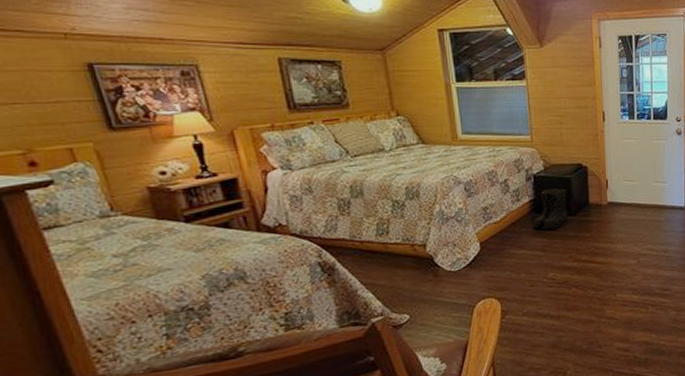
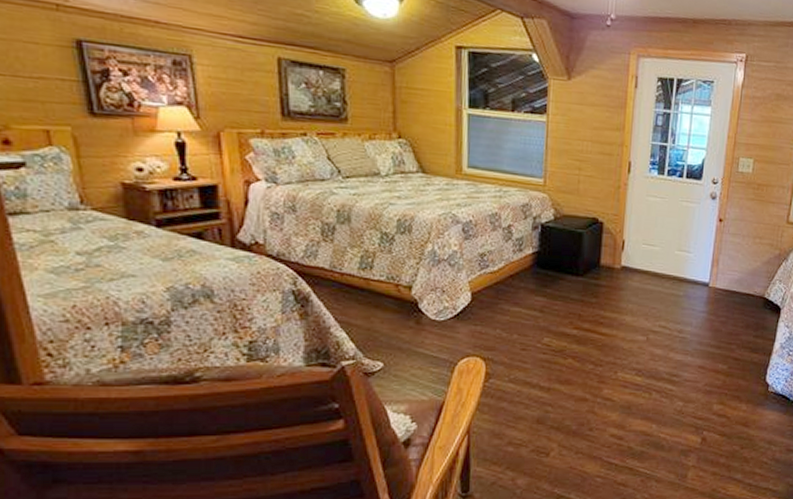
boots: present [531,189,568,230] -> none [531,242,576,289]

